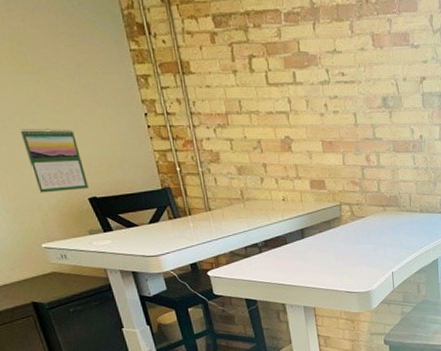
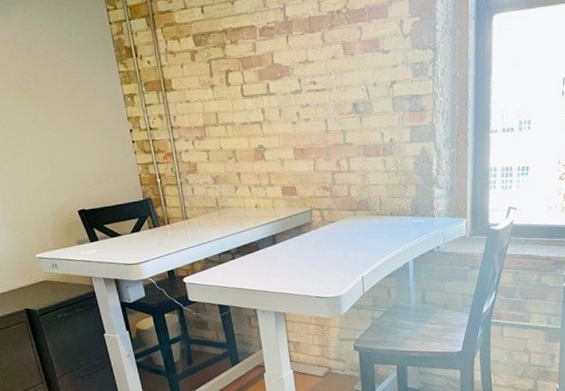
calendar: present [20,127,88,193] -> none [21,146,78,207]

